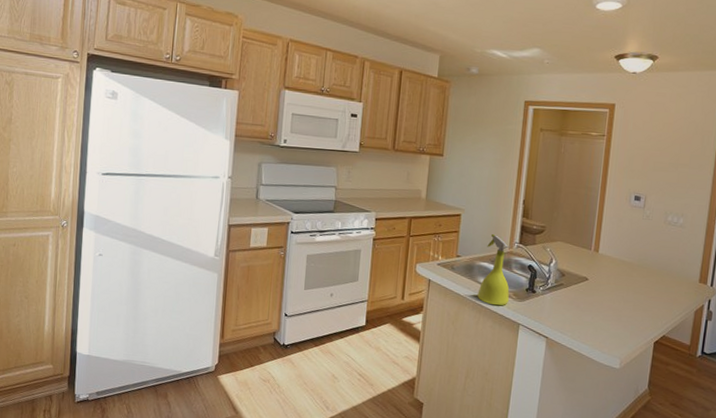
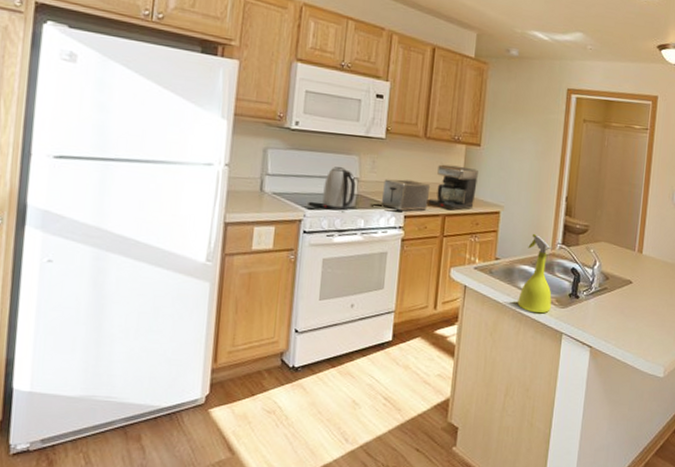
kettle: none [306,177,334,215] -> present [322,167,356,211]
toaster: none [355,186,399,216] -> present [381,179,431,213]
coffee maker: none [396,173,441,214] -> present [428,164,478,211]

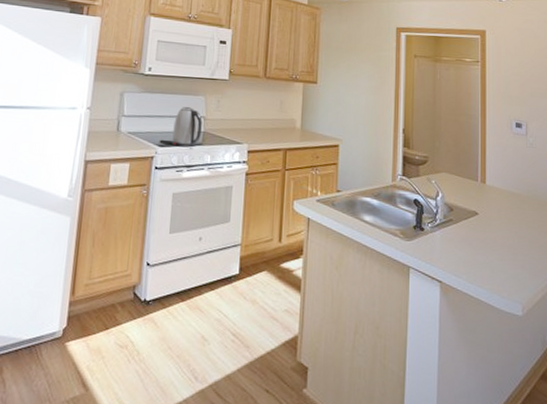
toaster: present [381,179,431,213] -> none [226,116,272,148]
coffee maker: present [428,164,478,211] -> none [269,101,316,145]
spray bottle: present [517,234,553,314] -> none [361,166,396,247]

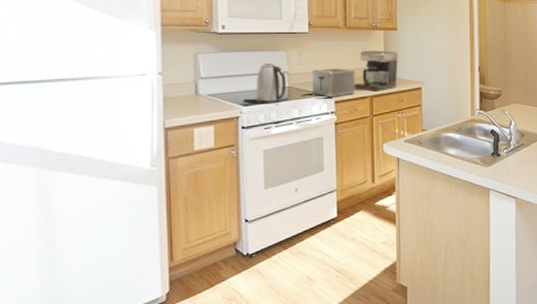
toaster: none [226,116,272,148] -> present [311,68,356,99]
coffee maker: none [269,101,316,145] -> present [355,50,398,91]

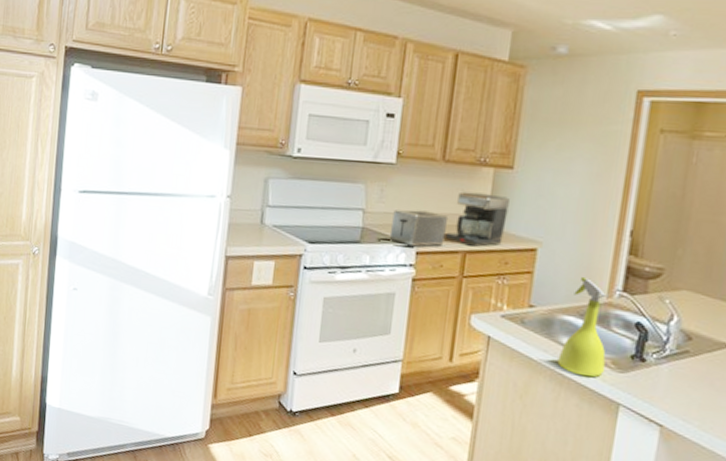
kettle: present [256,64,286,104] -> none [324,197,361,246]
spray bottle: none [447,104,477,175] -> present [557,277,609,378]

